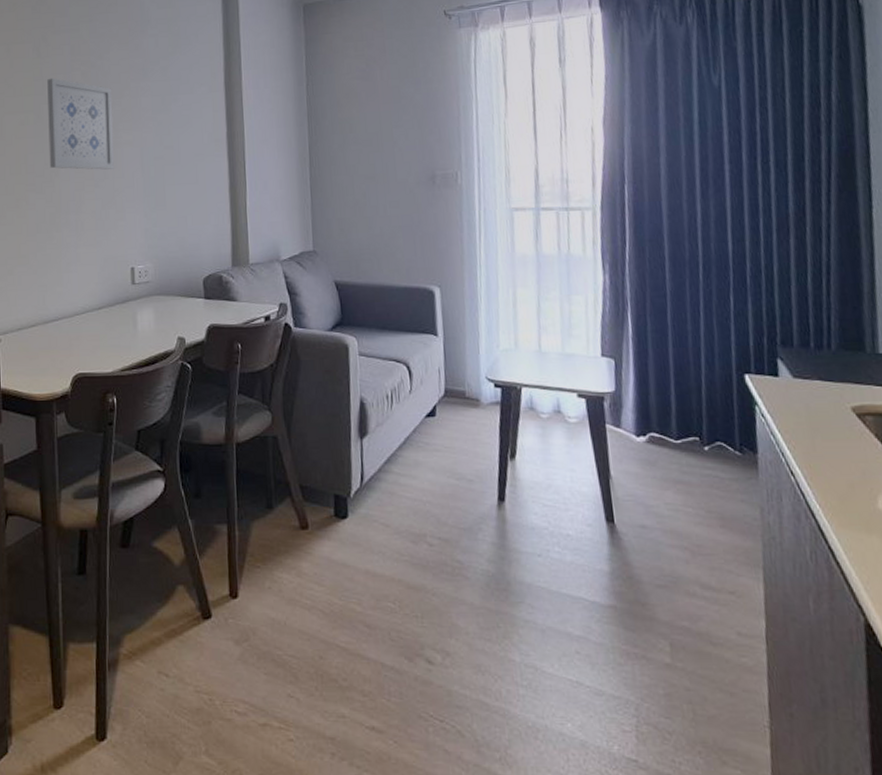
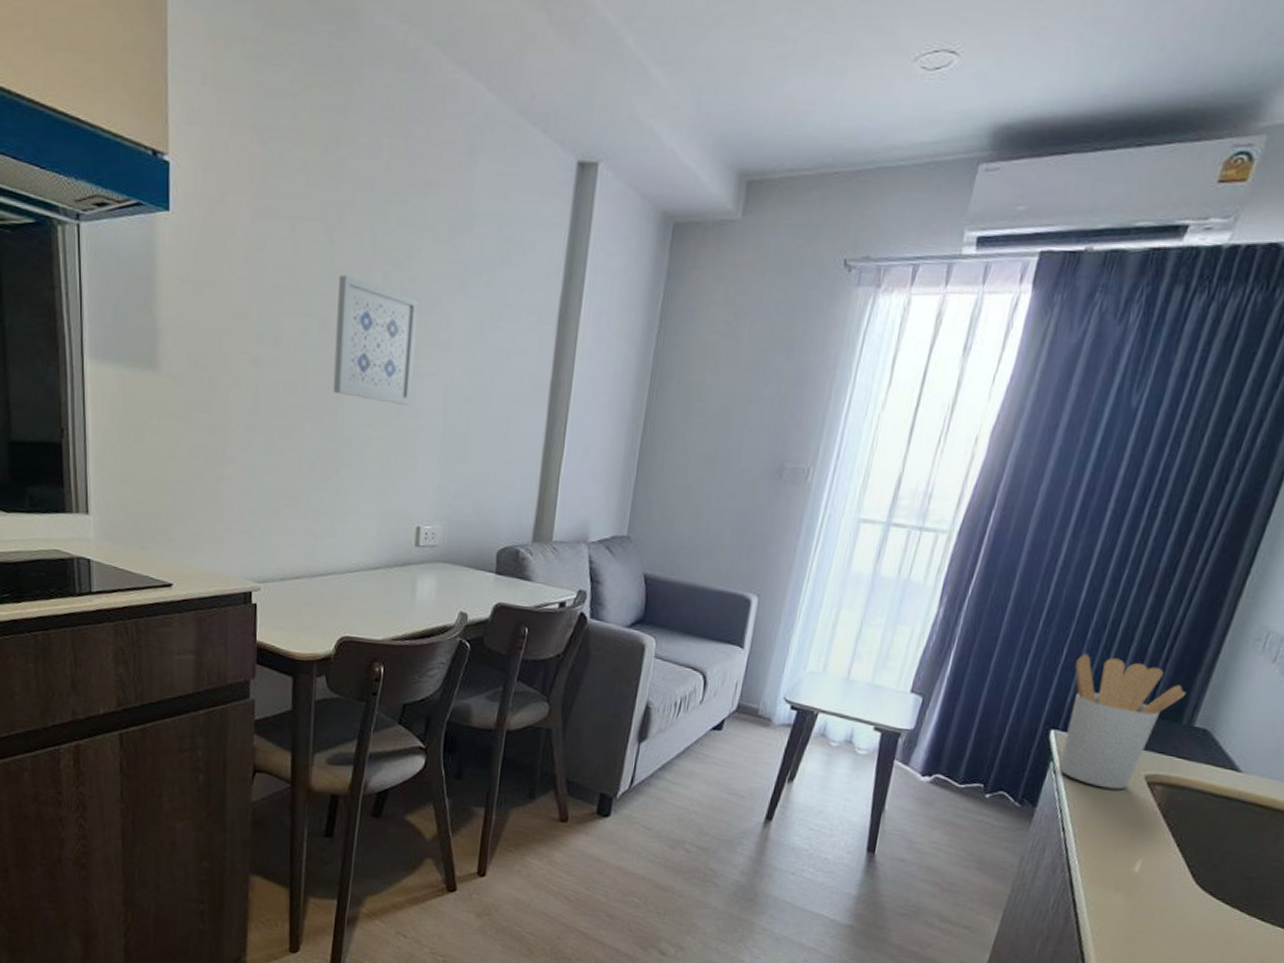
utensil holder: none [745,299,860,426] -> present [1059,654,1187,790]

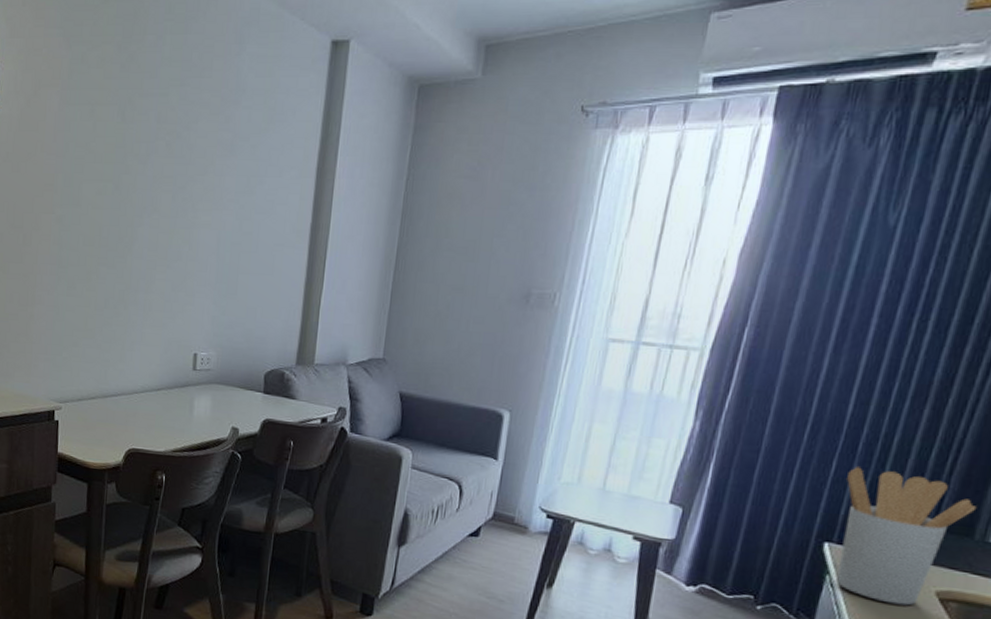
wall art: present [333,274,419,405] -> none [123,146,196,251]

